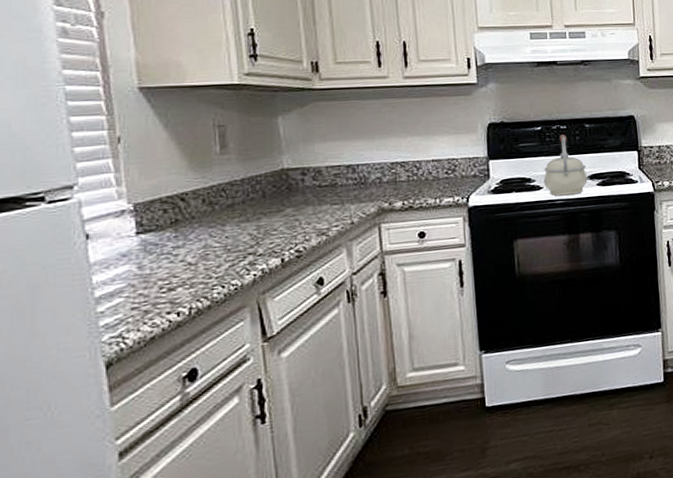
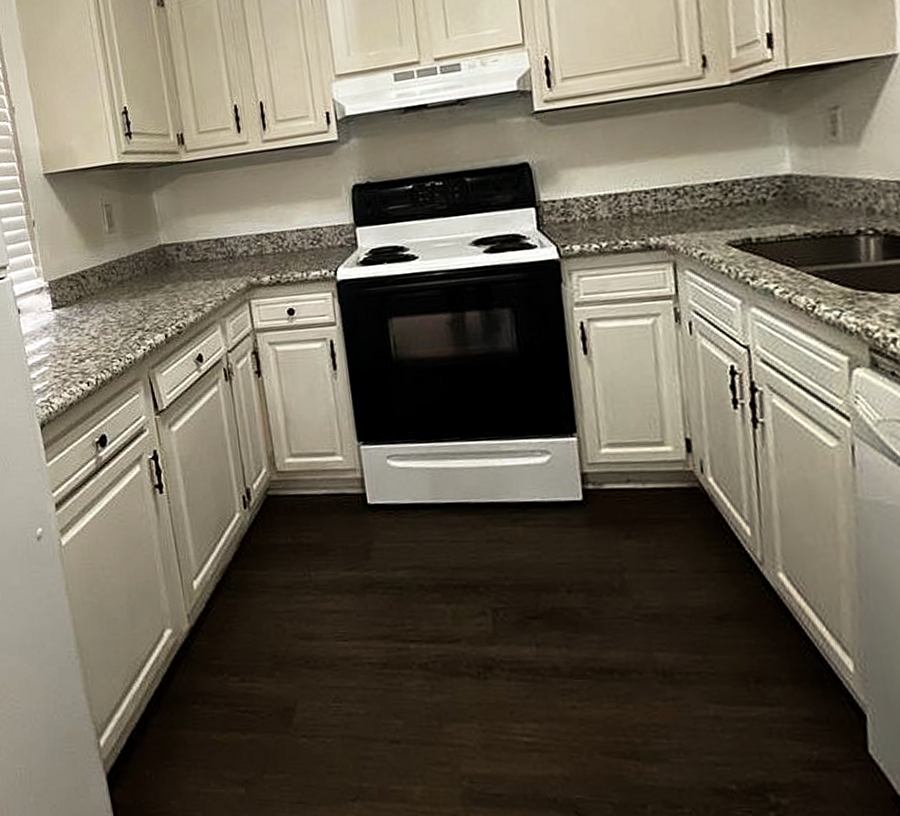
kettle: present [543,135,588,196] -> none [418,192,472,267]

